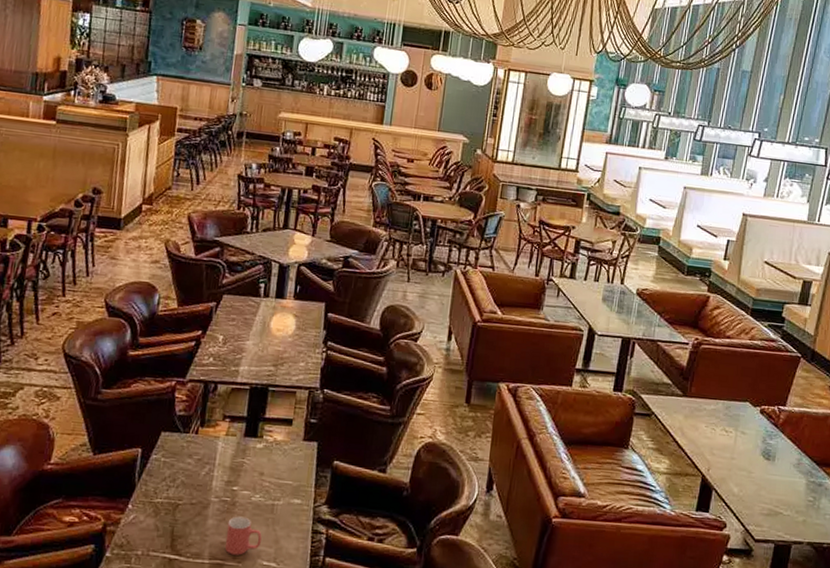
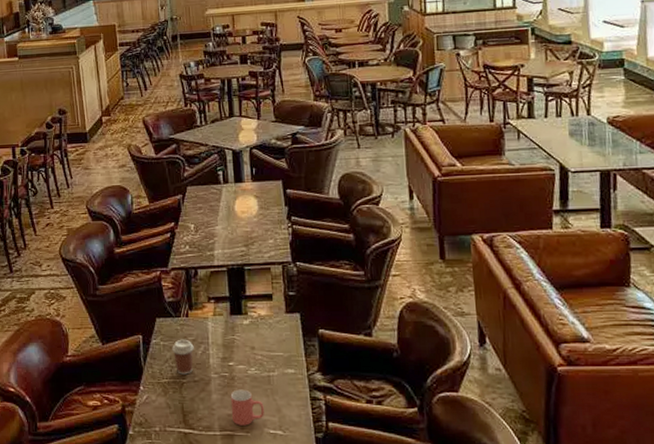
coffee cup: none [173,457,198,496] -> present [172,339,194,375]

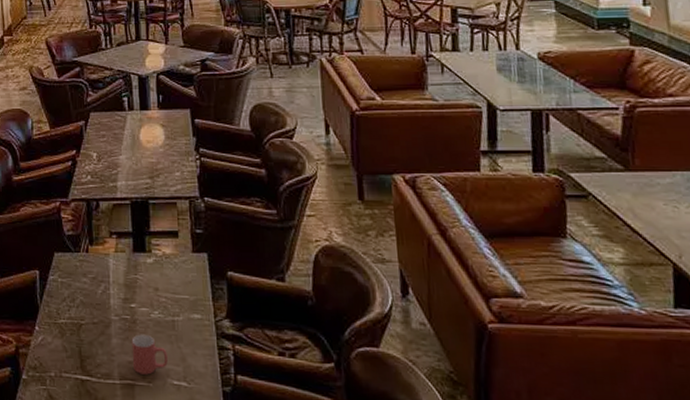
coffee cup: present [172,339,194,375] -> none [70,276,94,316]

